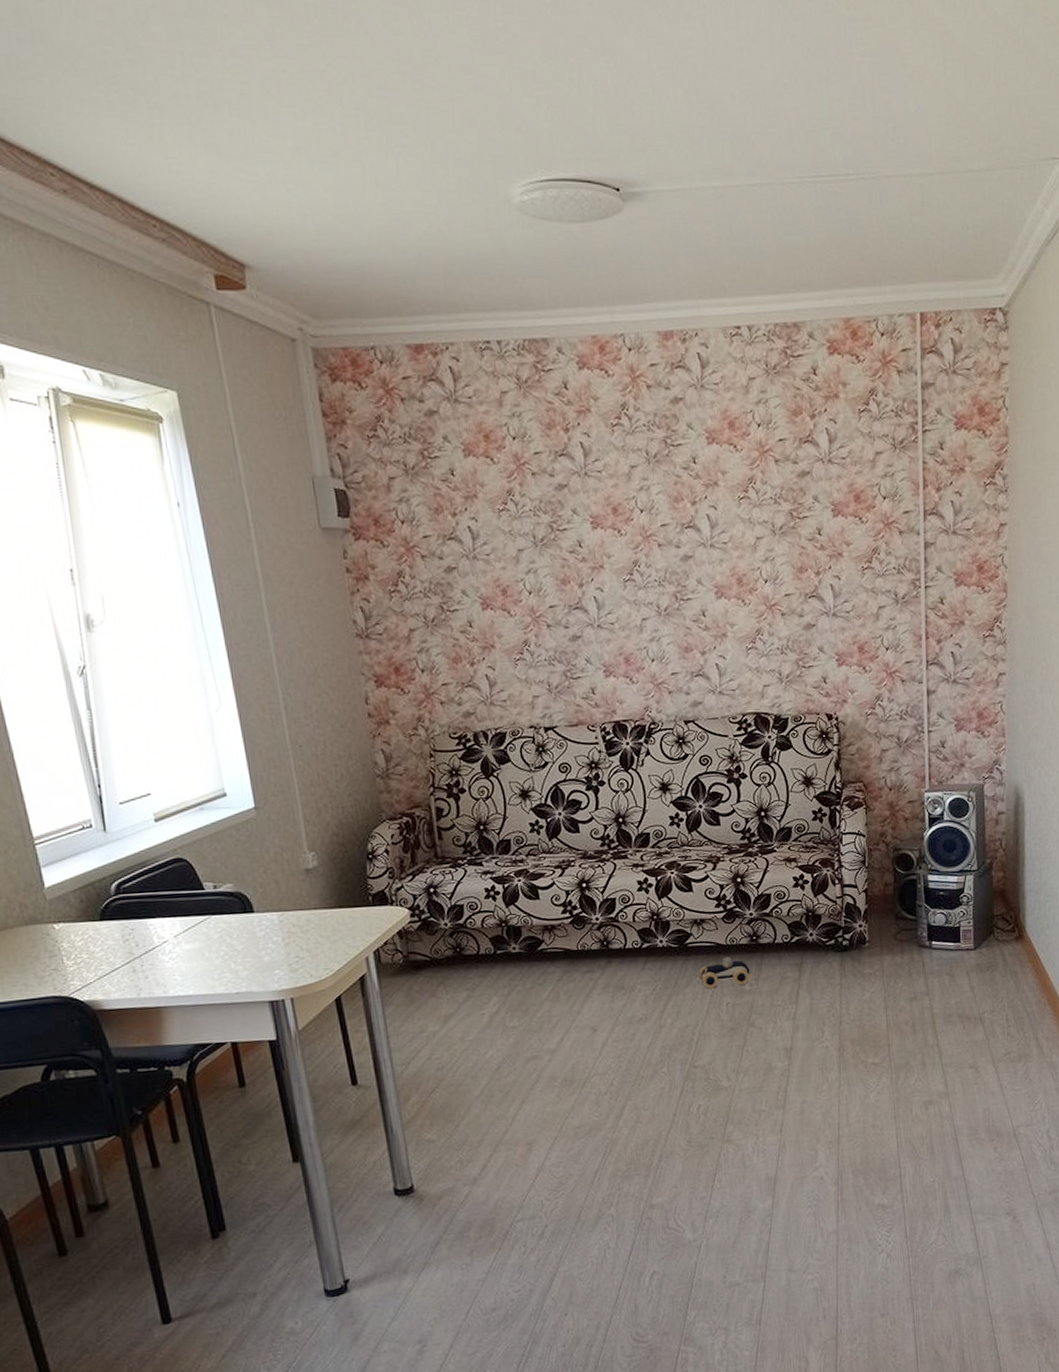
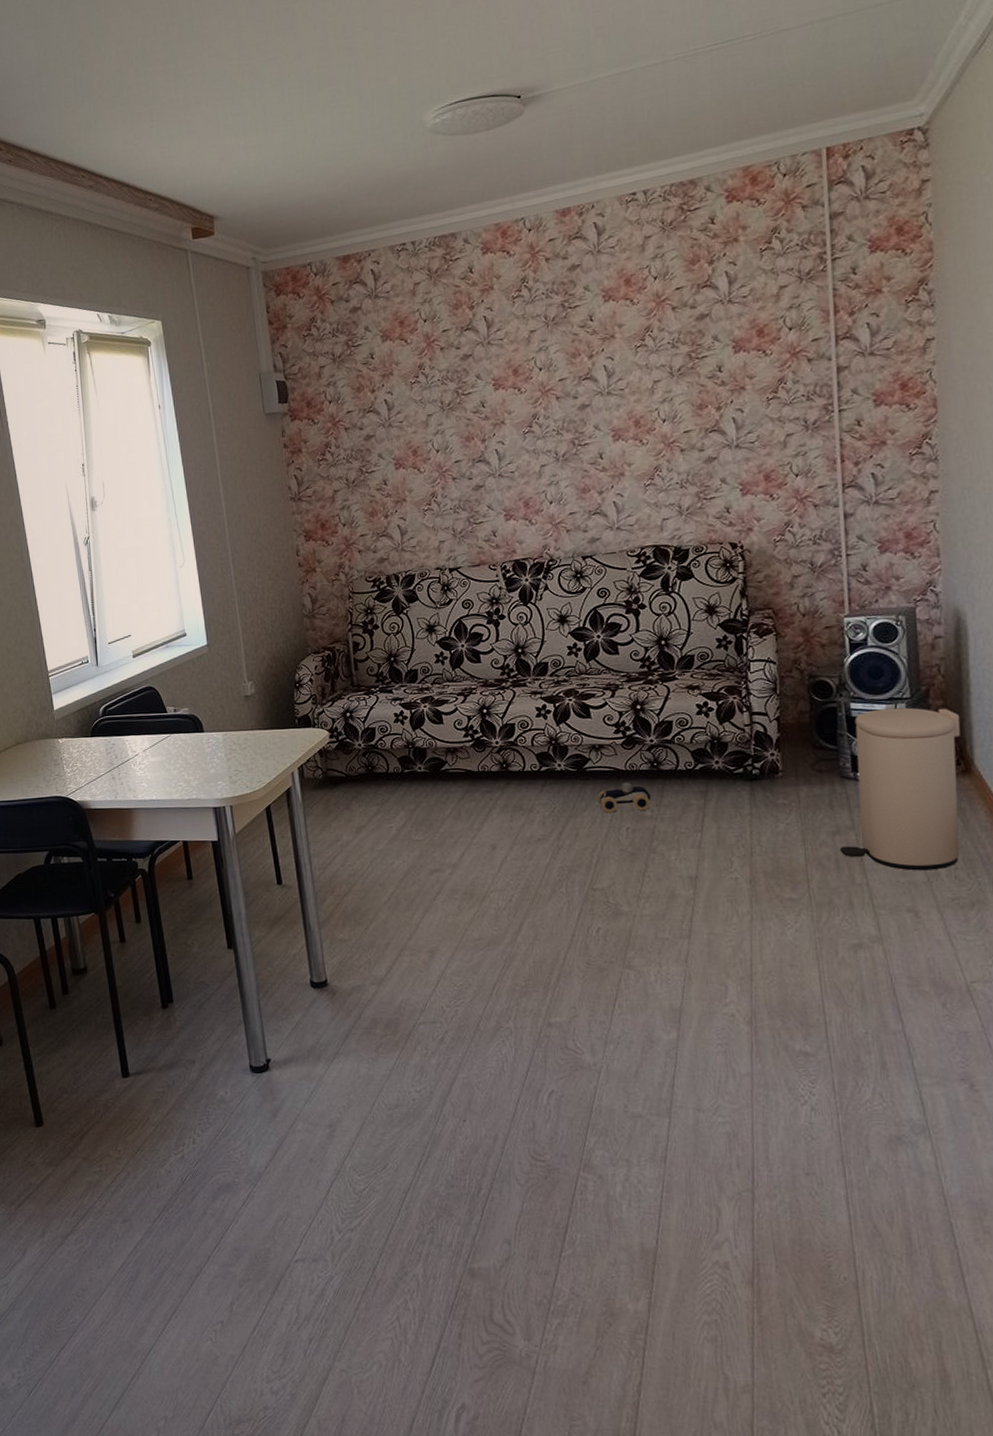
pedal bin: none [916,879,1016,1030] -> present [839,707,961,870]

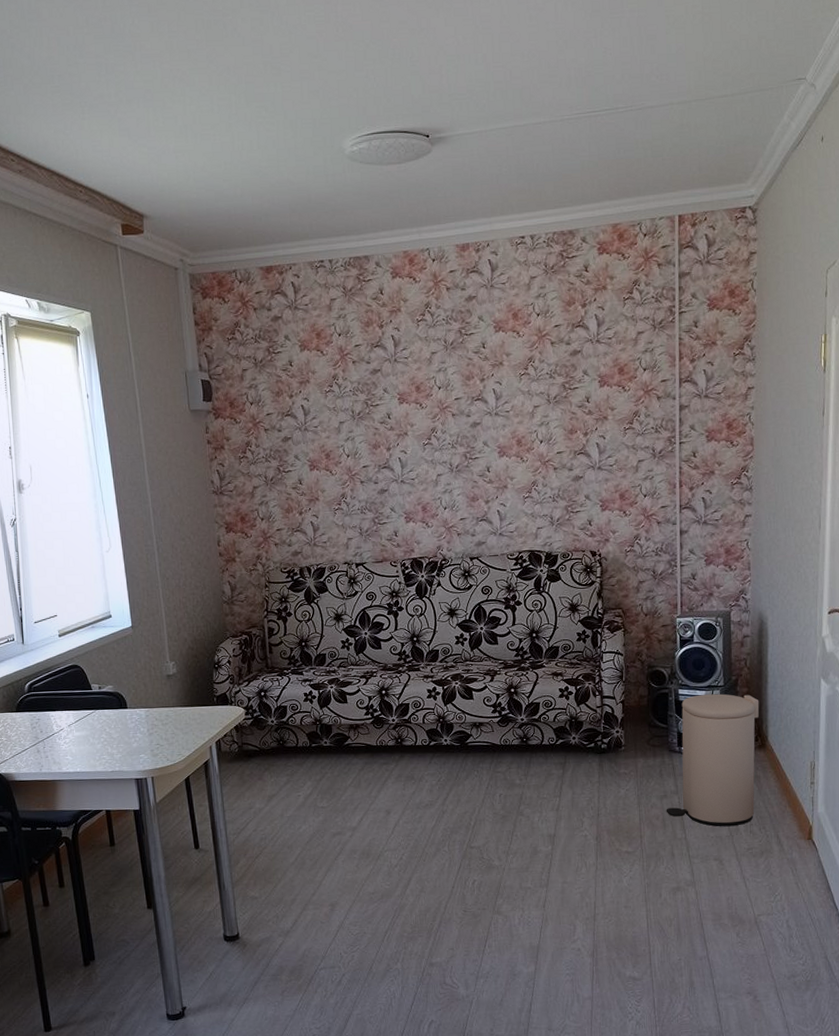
toy car: present [597,782,651,813] -> none [476,755,520,782]

